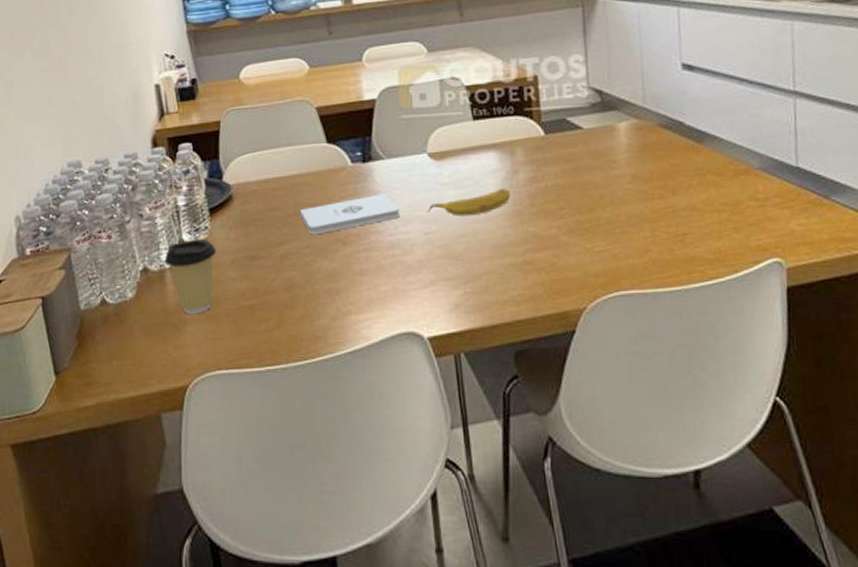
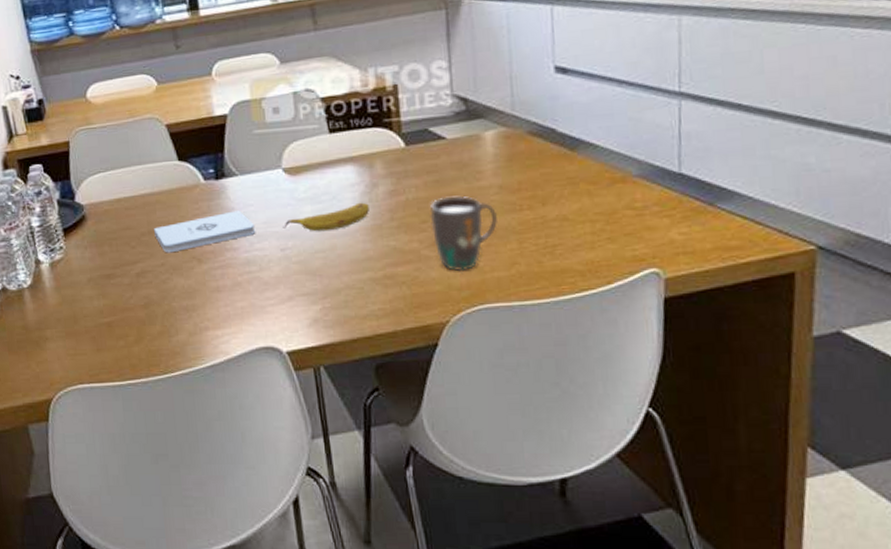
coffee cup: present [164,238,217,315] -> none [22,258,73,332]
mug: none [568,183,631,259] -> present [430,195,497,272]

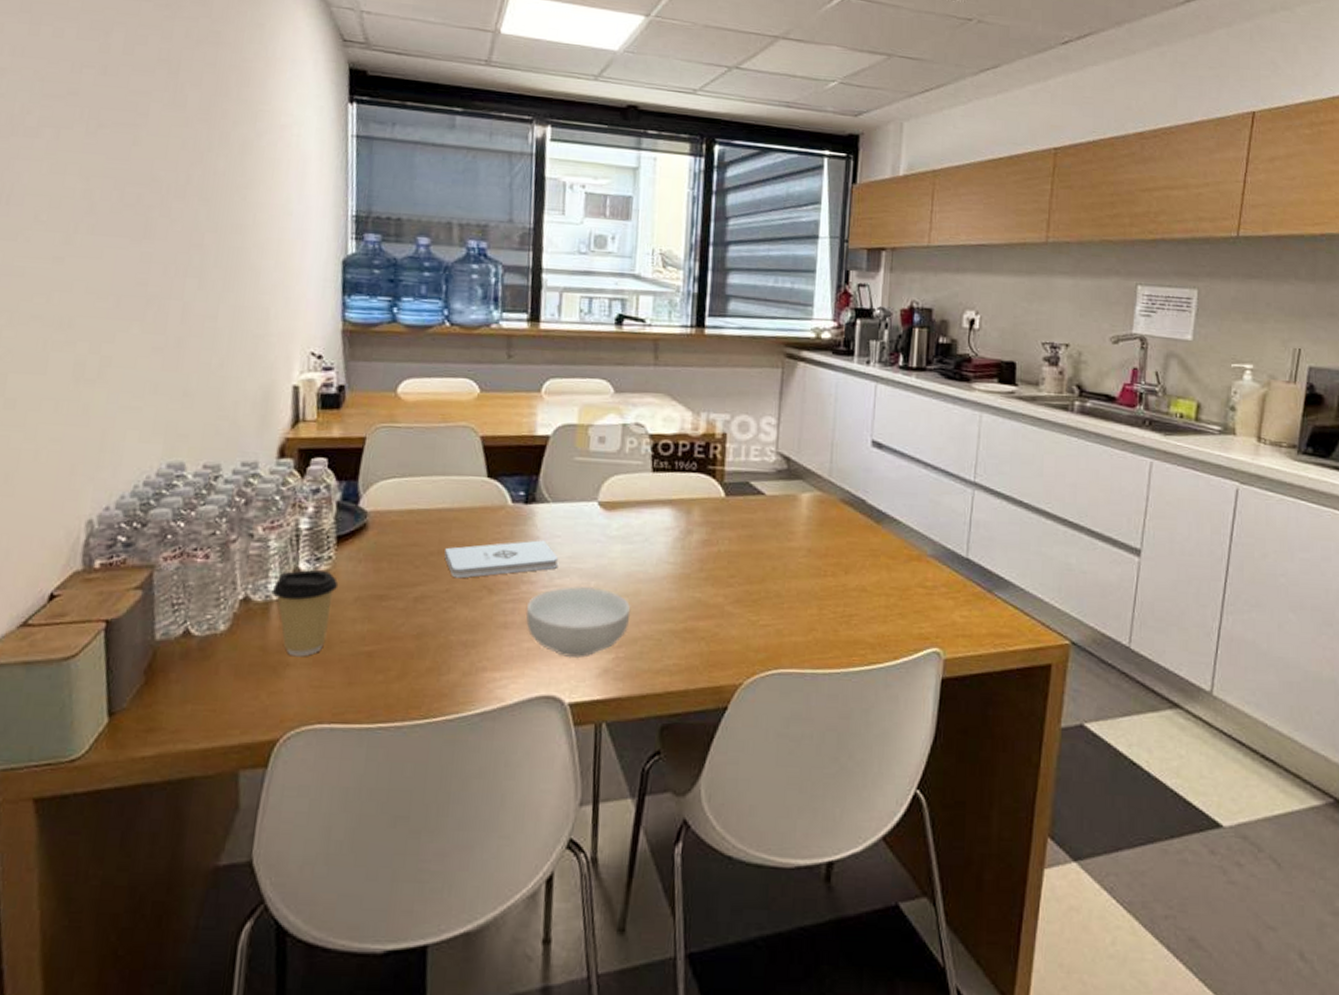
coffee cup: none [22,258,73,332] -> present [271,569,339,657]
cereal bowl: none [233,247,331,313] -> present [525,586,631,658]
fruit: present [282,202,369,232] -> none [587,548,680,575]
mug: present [430,195,497,272] -> none [738,553,802,633]

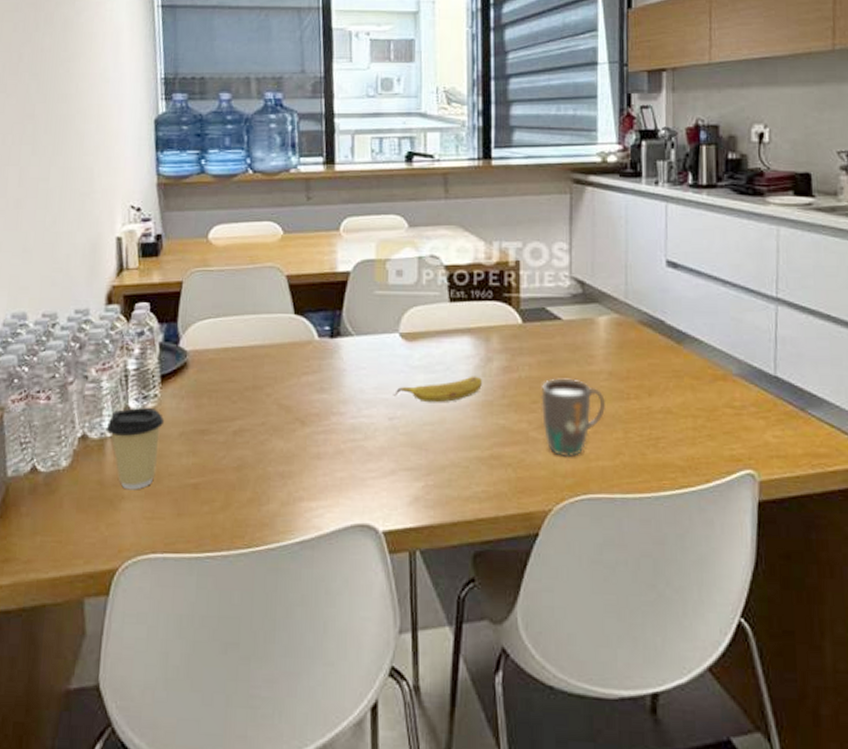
notepad: present [444,540,559,579] -> none [259,372,365,412]
cereal bowl: present [525,586,631,658] -> none [337,417,437,487]
fruit: none [587,548,680,575] -> present [393,376,482,403]
mug: none [738,553,802,633] -> present [541,378,605,458]

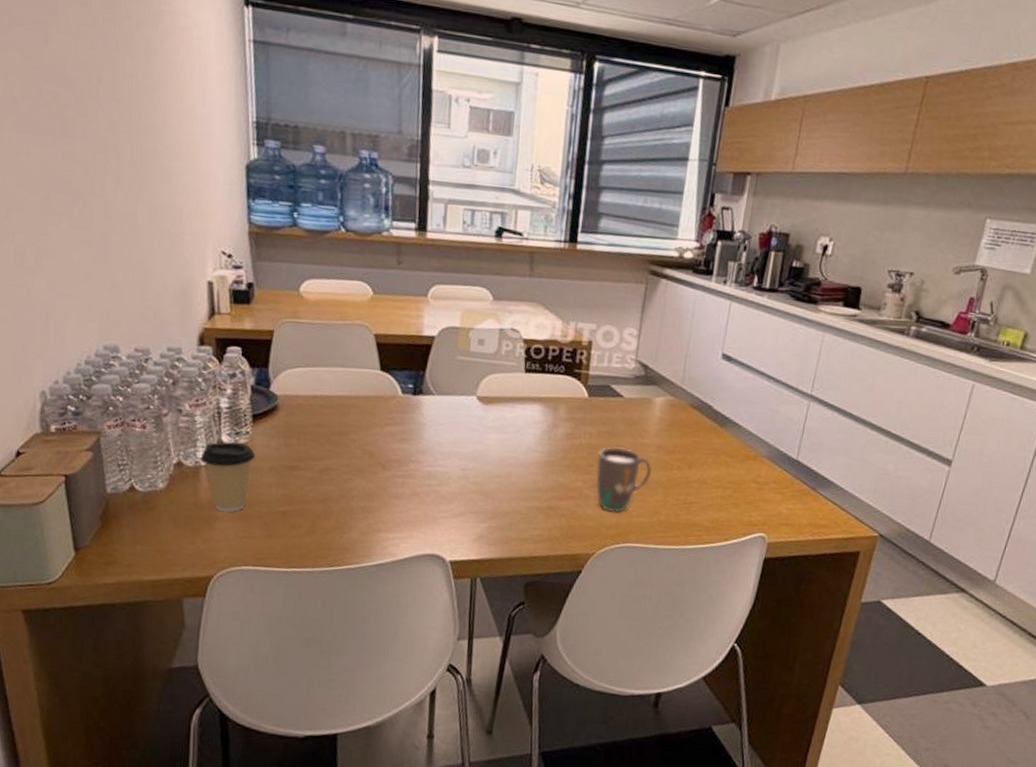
fruit: present [393,376,482,403] -> none [467,439,547,460]

